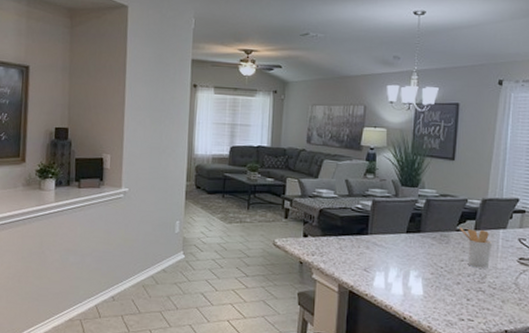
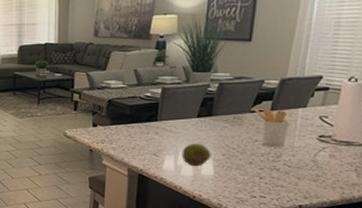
fruit: none [392,259,420,285] -> present [181,143,211,167]

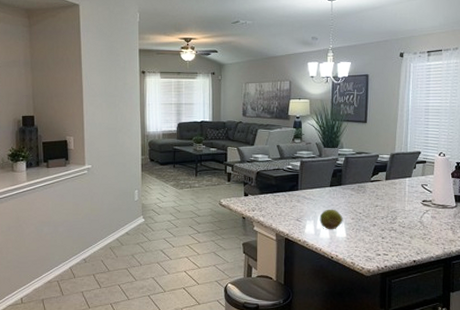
utensil holder: present [253,108,289,148] -> none [373,178,400,211]

